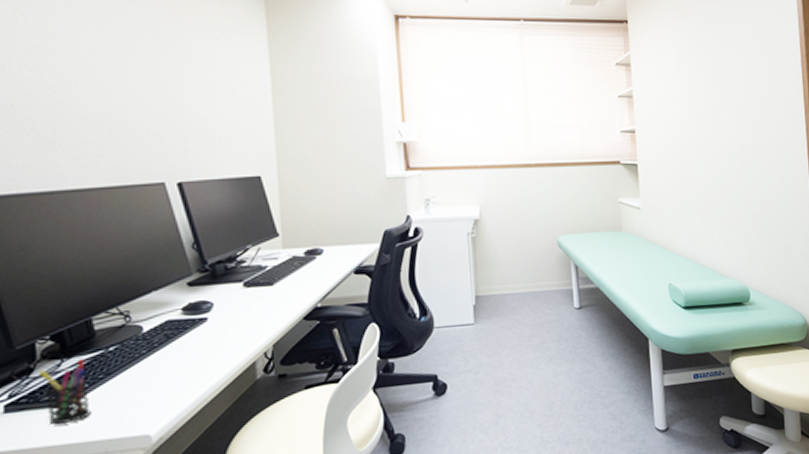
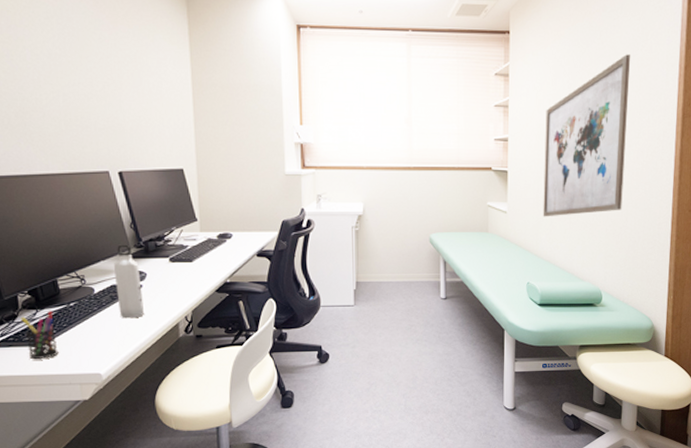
water bottle: none [170,269,210,362] -> present [114,244,144,319]
wall art: none [672,42,760,212] -> present [542,54,630,217]

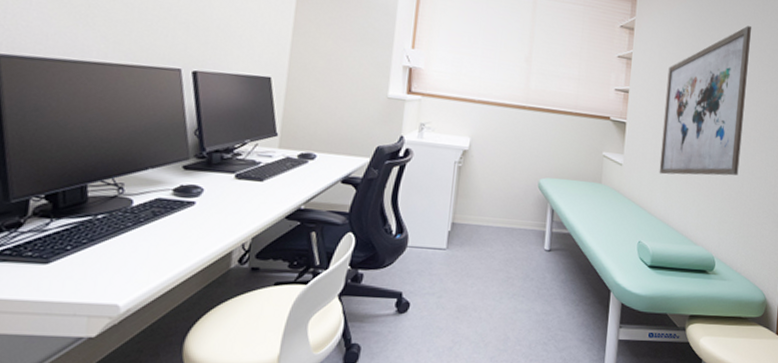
pen holder: present [20,311,59,359] -> none [26,221,73,281]
water bottle: present [114,244,144,319] -> none [159,152,196,240]

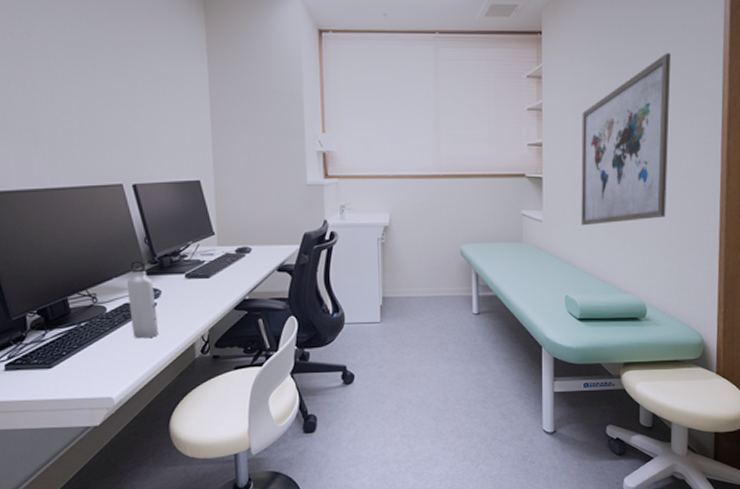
water bottle: none [159,152,196,240] -> present [127,260,158,339]

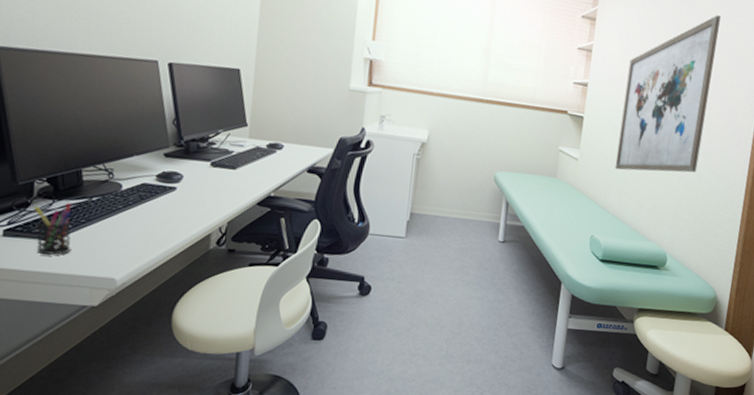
pen holder: none [29,331,68,382] -> present [33,203,72,255]
water bottle: present [127,260,158,339] -> none [146,140,176,222]

